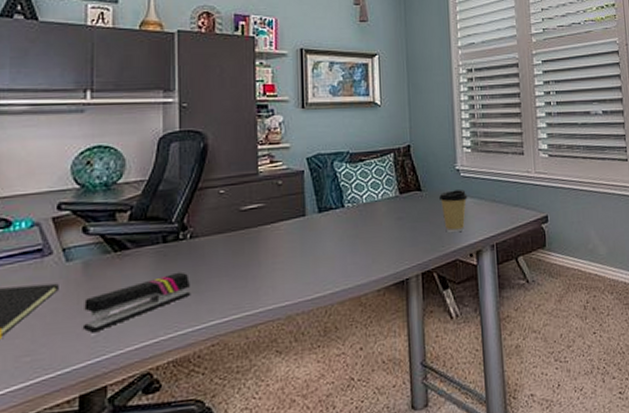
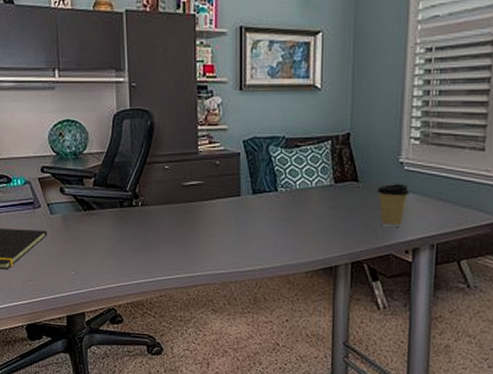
stapler: present [82,272,191,333] -> none [65,233,143,272]

